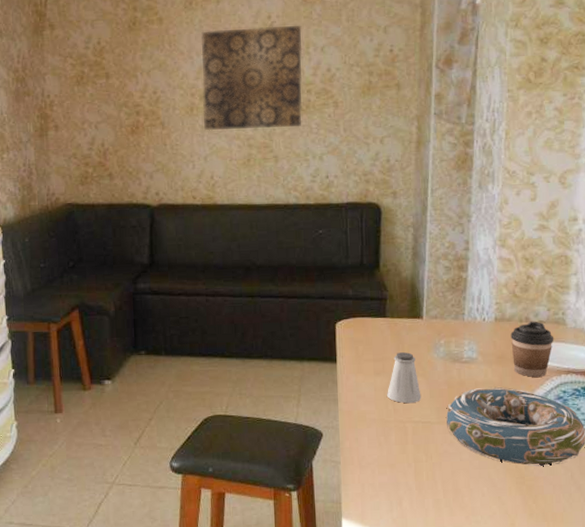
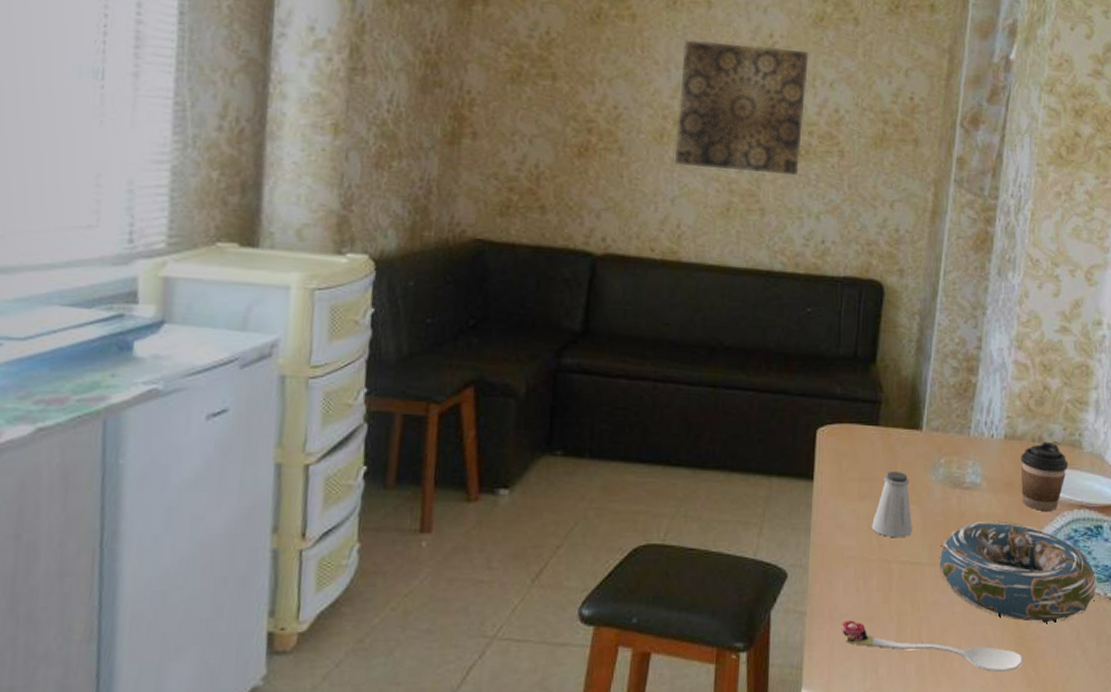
spoon: none [370,467,525,505] -> present [842,620,1023,673]

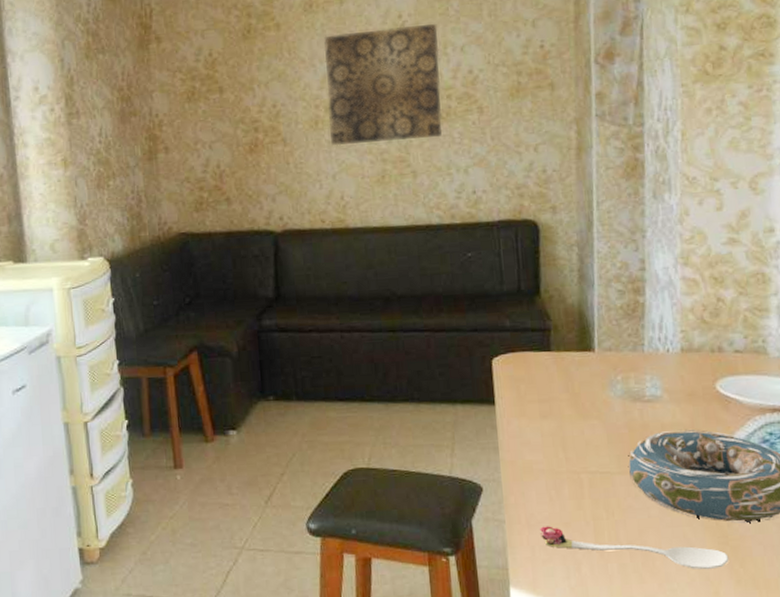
saltshaker: present [872,472,913,538] -> none [556,391,598,451]
coffee cup: present [1020,441,1069,511] -> none [701,350,755,417]

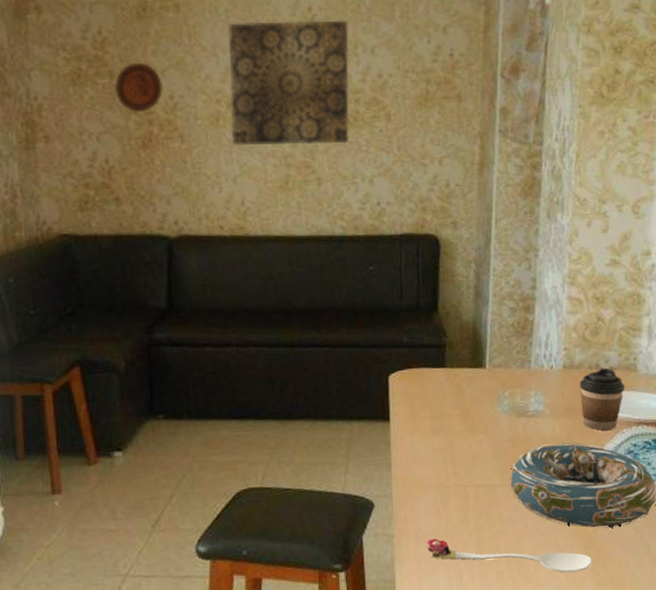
decorative plate: none [224,78,267,123] -> present [115,63,163,113]
coffee cup: none [701,350,755,417] -> present [580,367,625,430]

